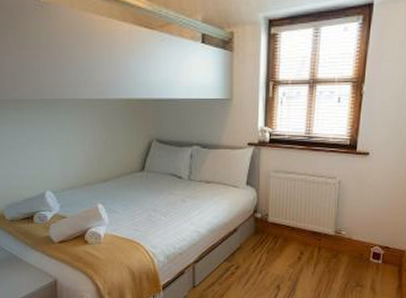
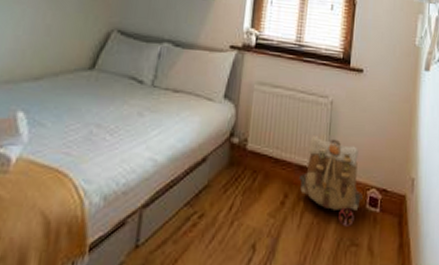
backpack: none [313,209,367,273] -> present [300,136,363,226]

